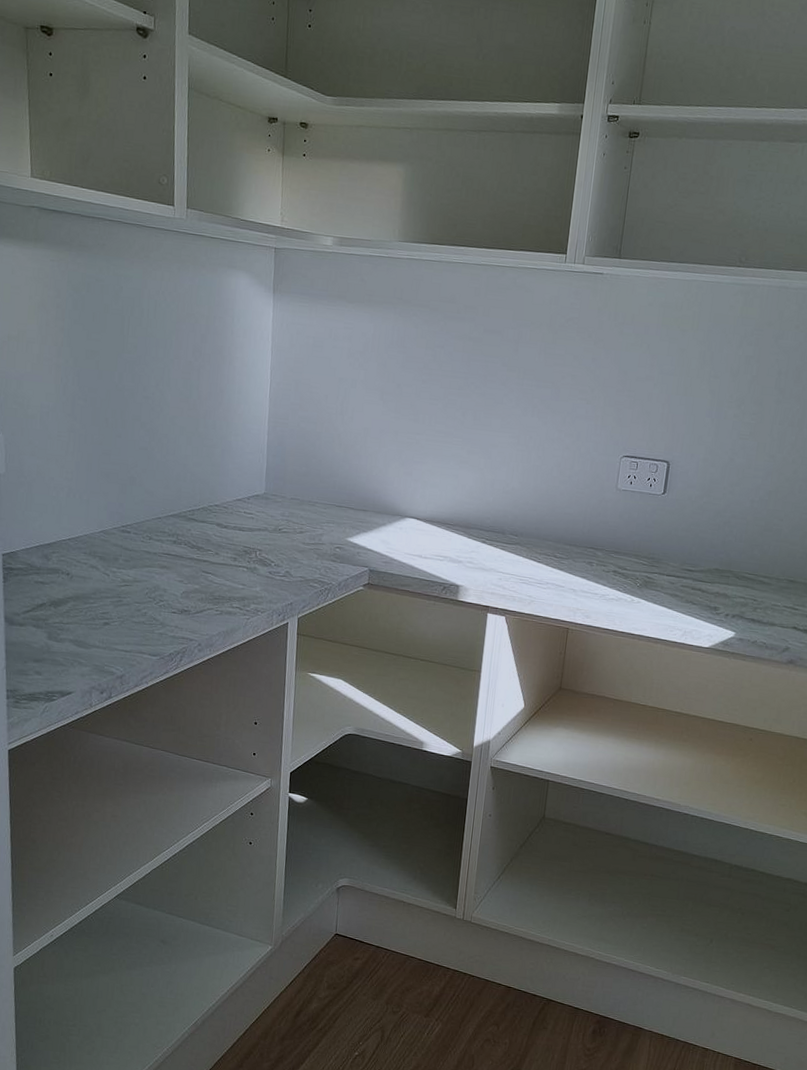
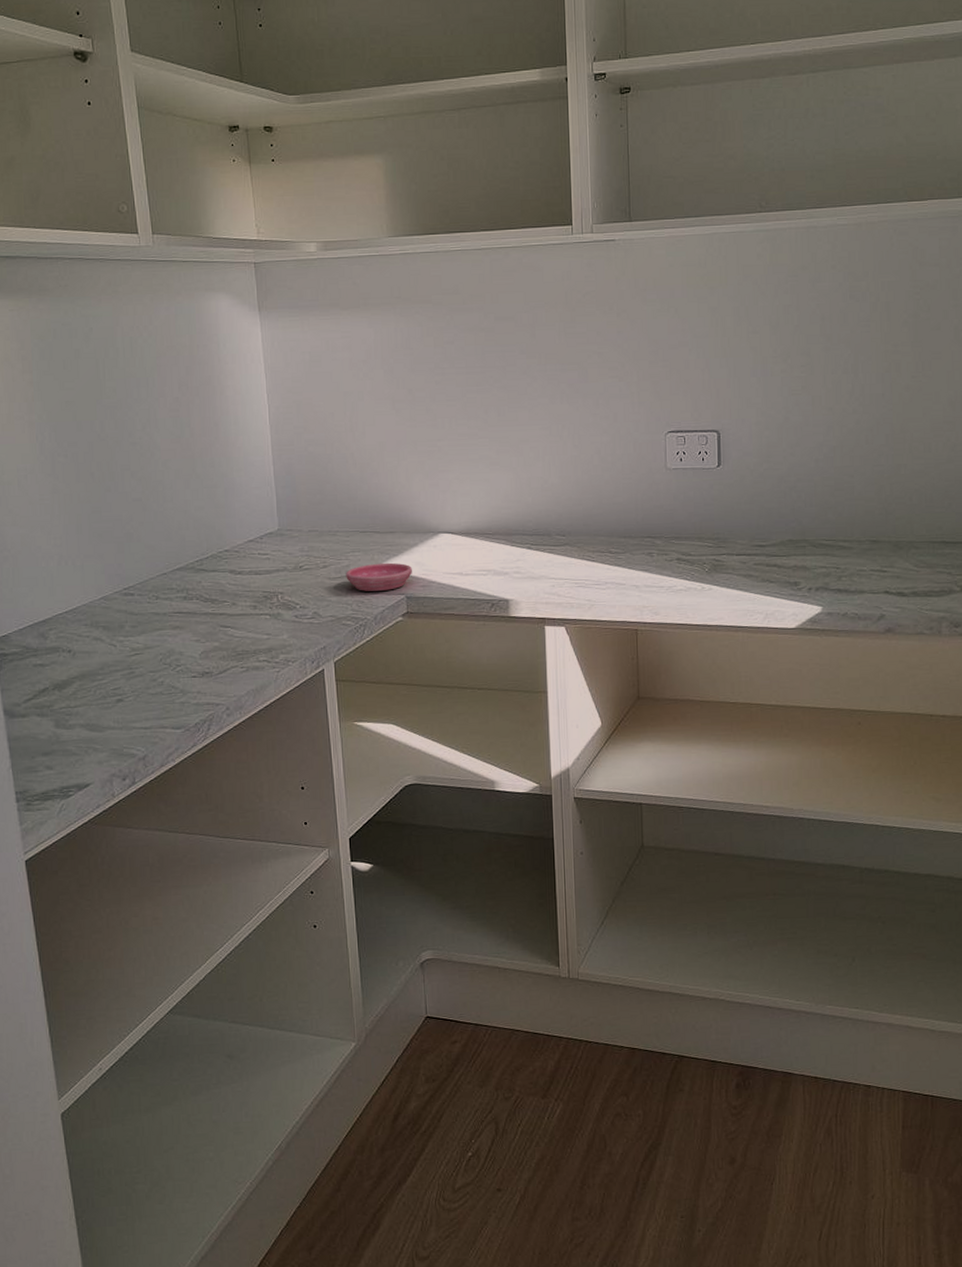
saucer: none [318,536,378,562] -> present [346,562,412,591]

